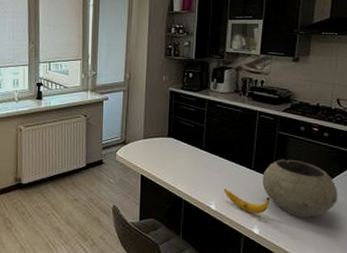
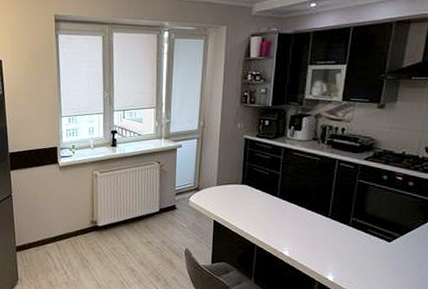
banana: present [224,189,270,214] -> none [298,236,346,262]
bowl: present [262,159,338,218] -> none [339,207,421,267]

